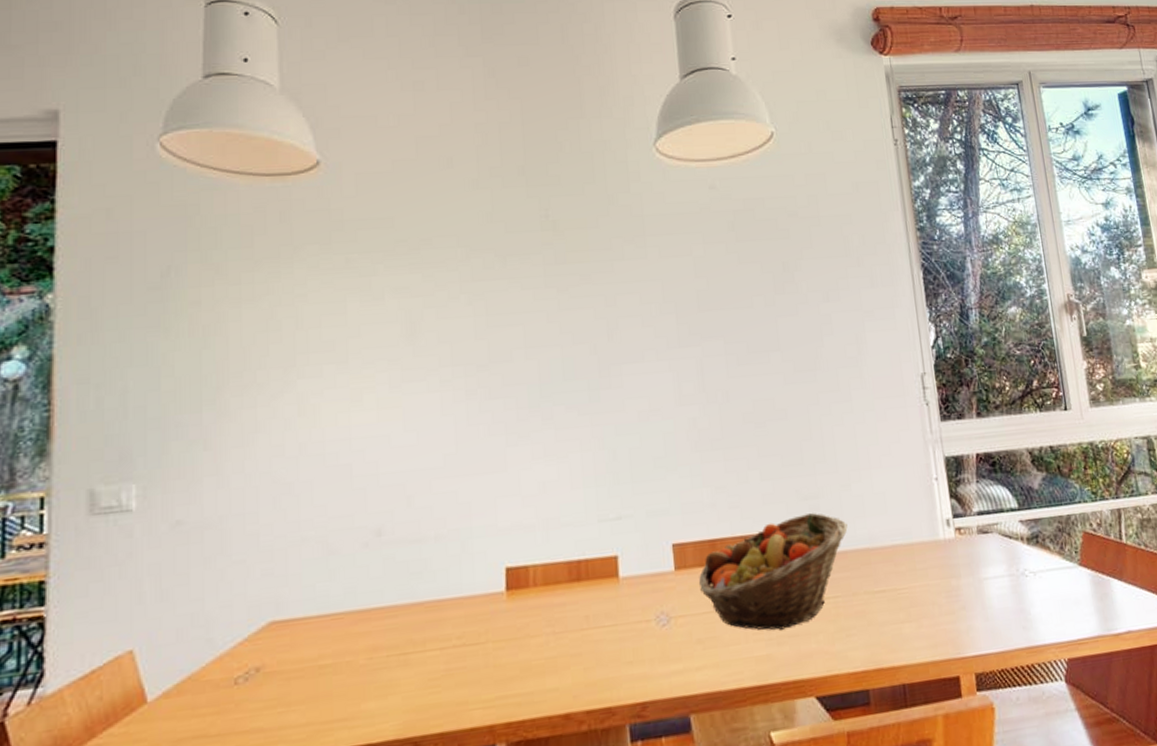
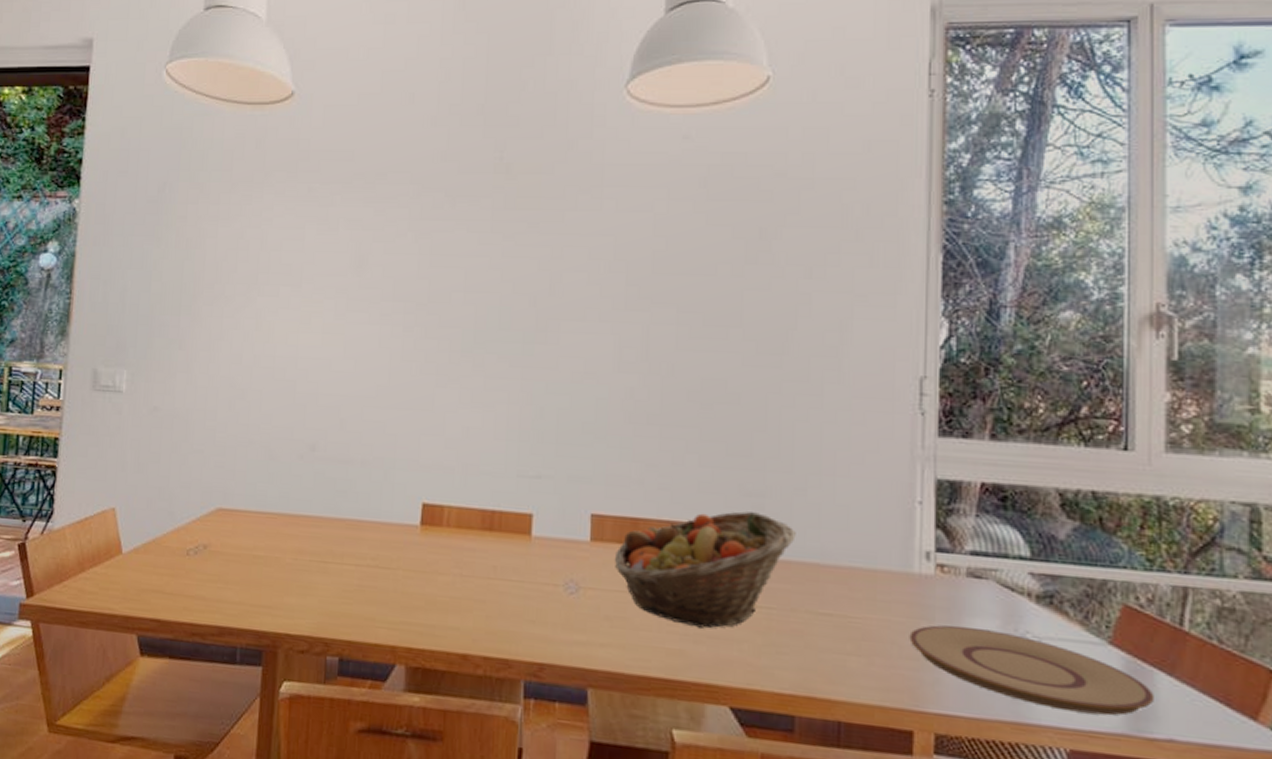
plate: none [944,574,1115,628] -> present [909,625,1155,716]

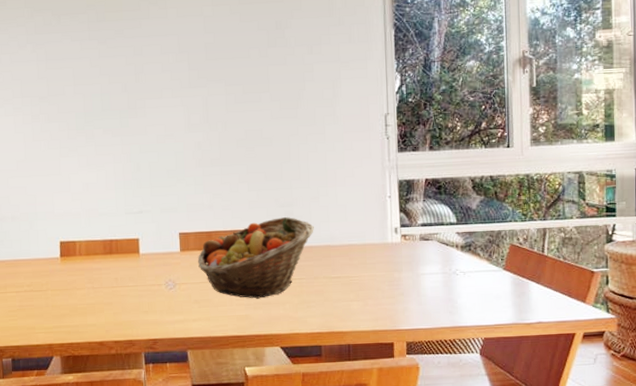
plate: present [909,625,1155,716] -> none [388,271,530,315]

